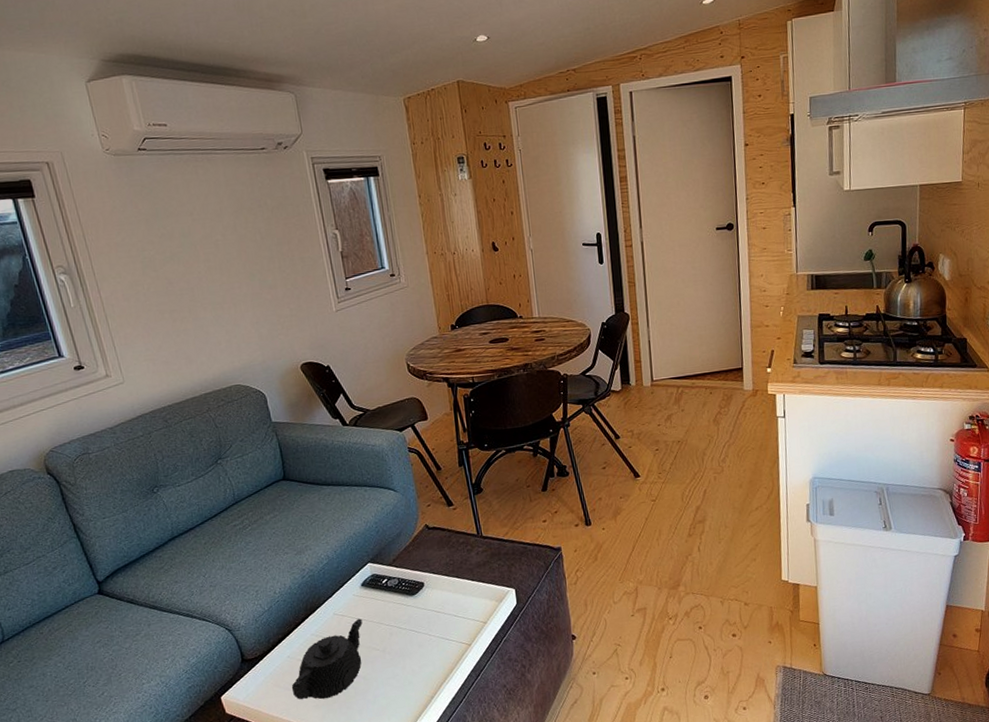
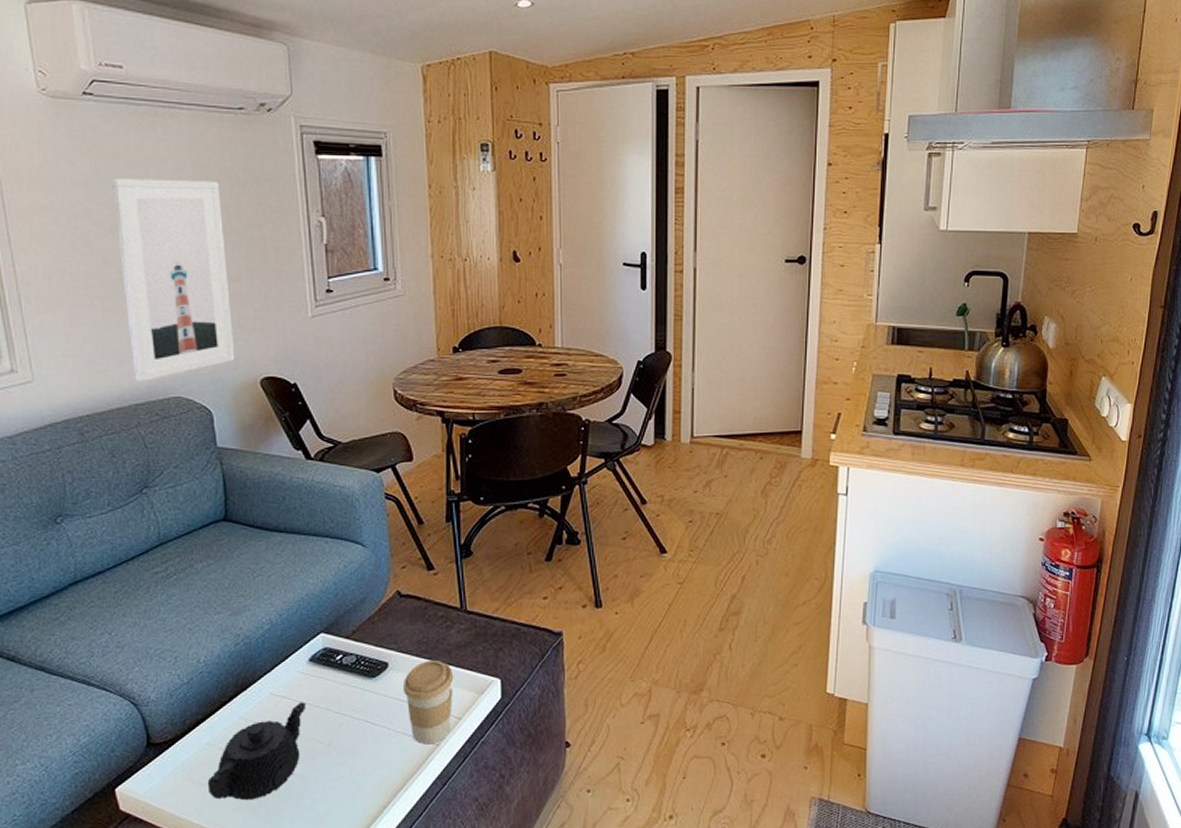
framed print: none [167,209,279,376] -> present [111,178,235,382]
coffee cup: none [437,577,478,646] -> present [403,659,454,745]

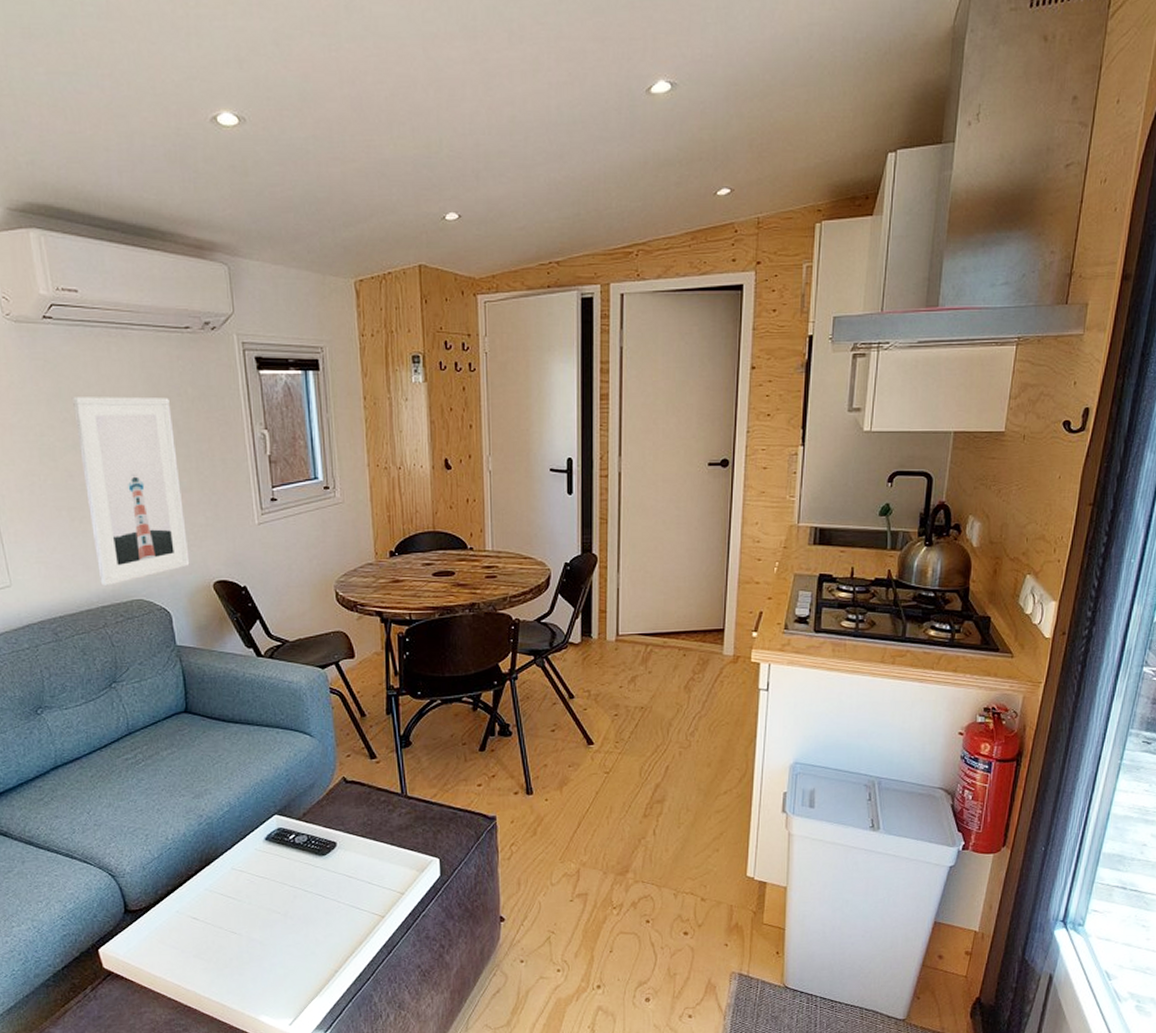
teapot: present [207,702,306,801] -> none [178,876,263,963]
coffee cup: present [403,659,454,745] -> none [351,840,397,917]

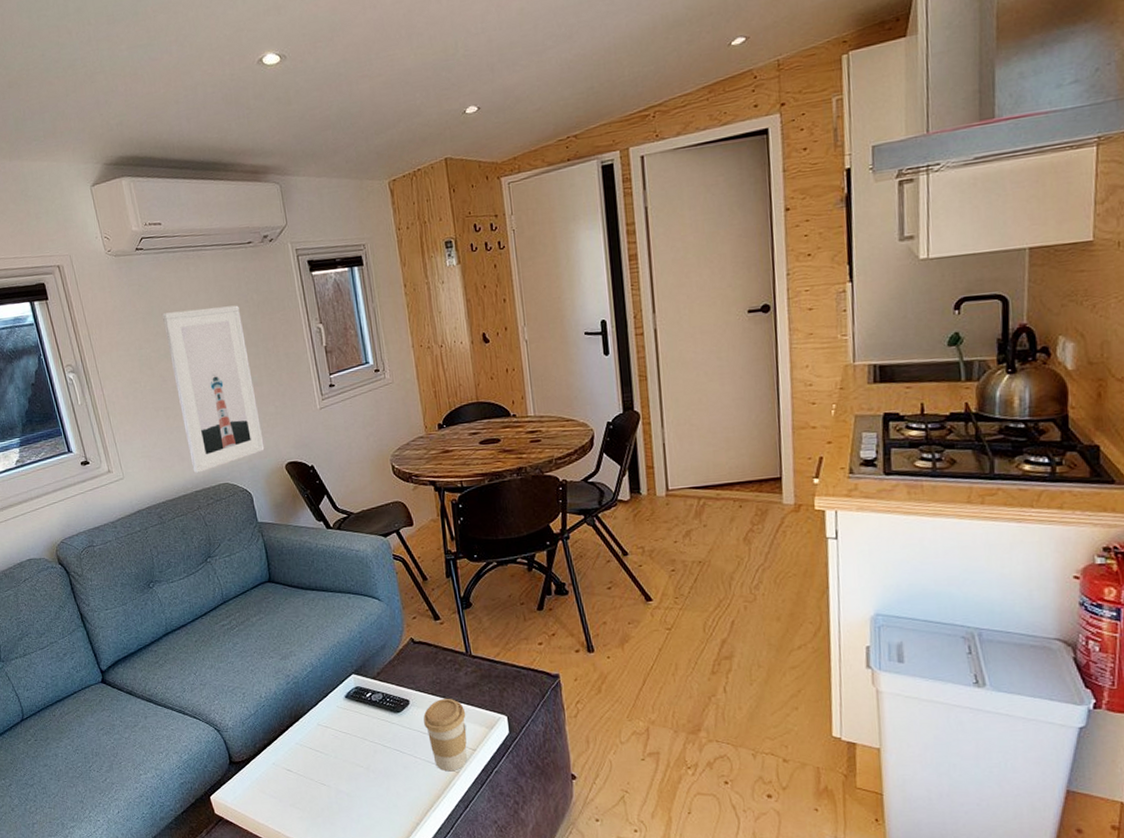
coffee cup: none [351,840,397,917] -> present [423,698,467,772]

